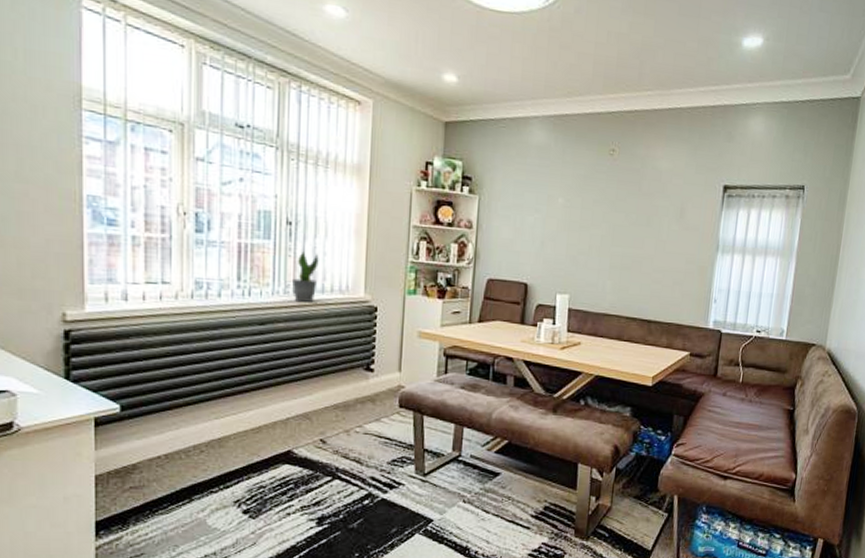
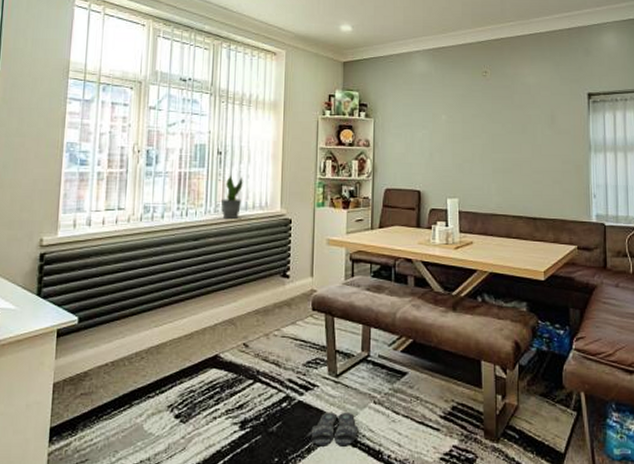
slippers: none [394,509,446,543] -> present [311,412,359,446]

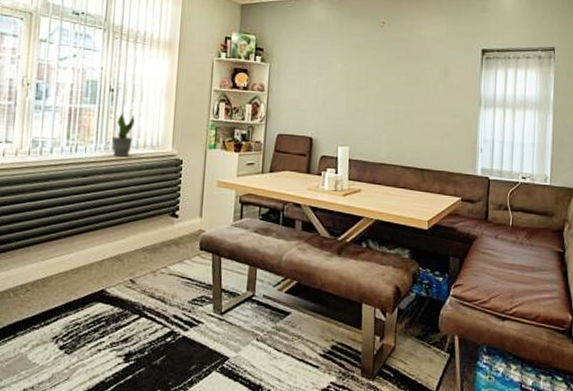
slippers: present [311,412,359,446] -> none [194,347,241,380]

